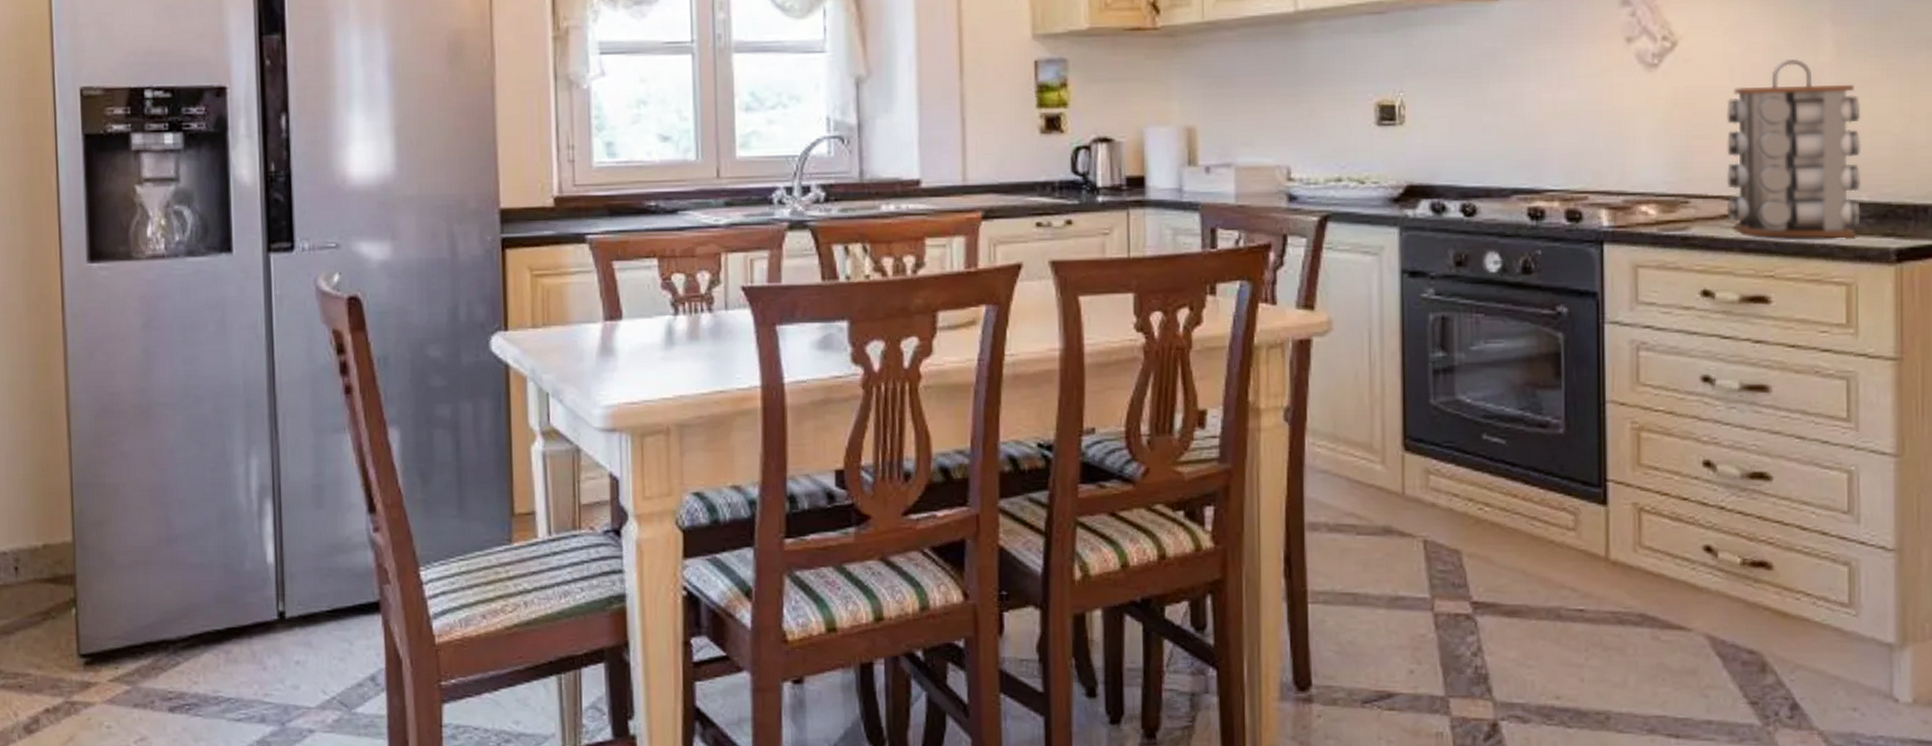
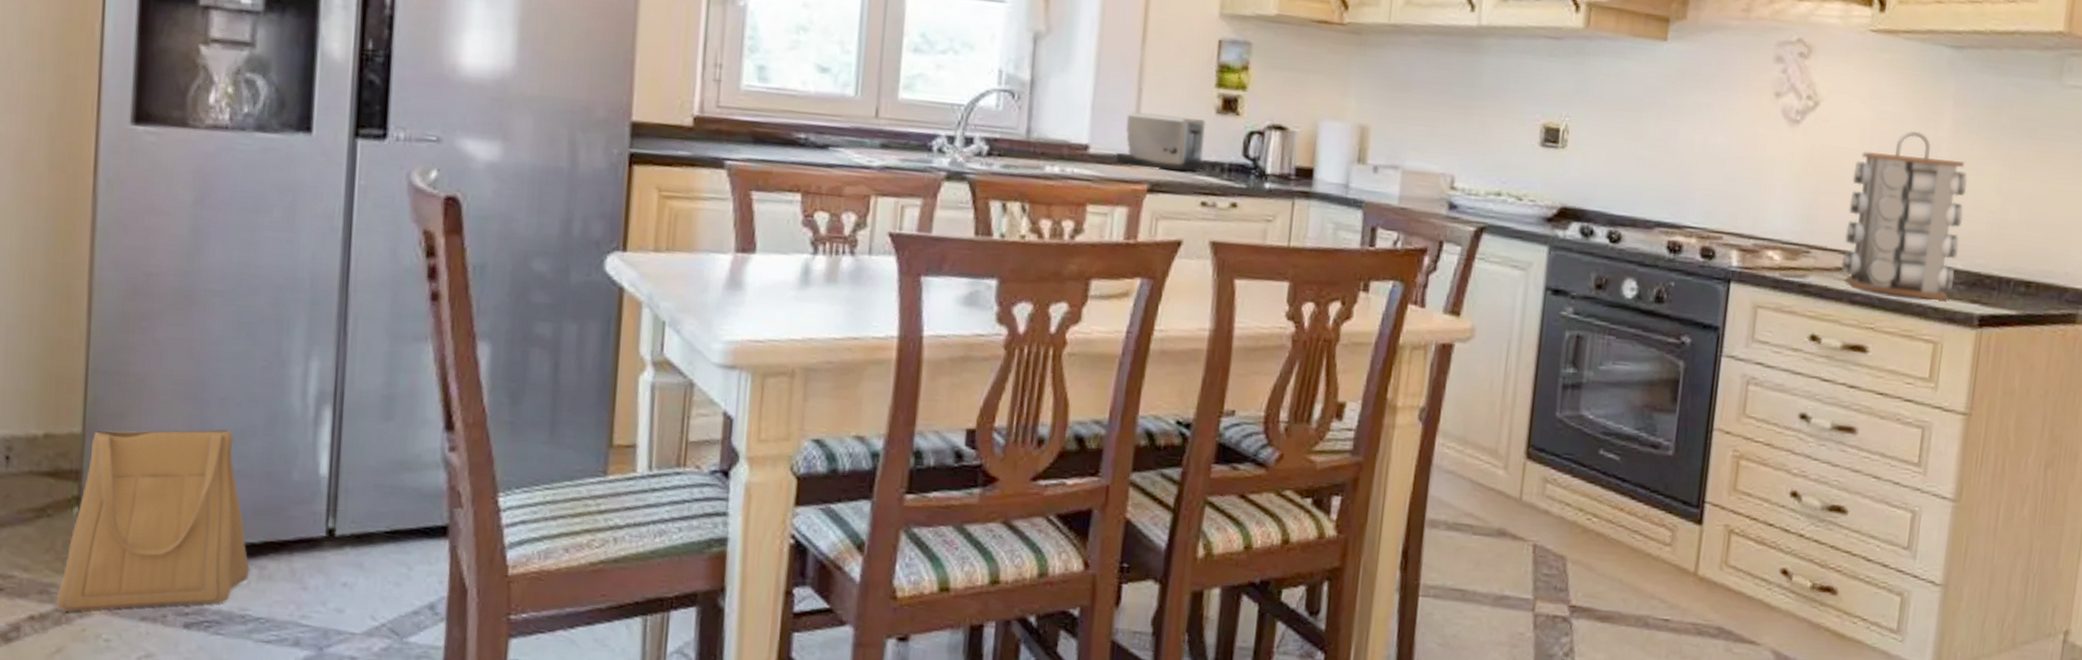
shopping bag: none [65,529,218,703] -> present [56,429,250,612]
toaster: none [947,140,1033,195] -> present [1115,111,1206,171]

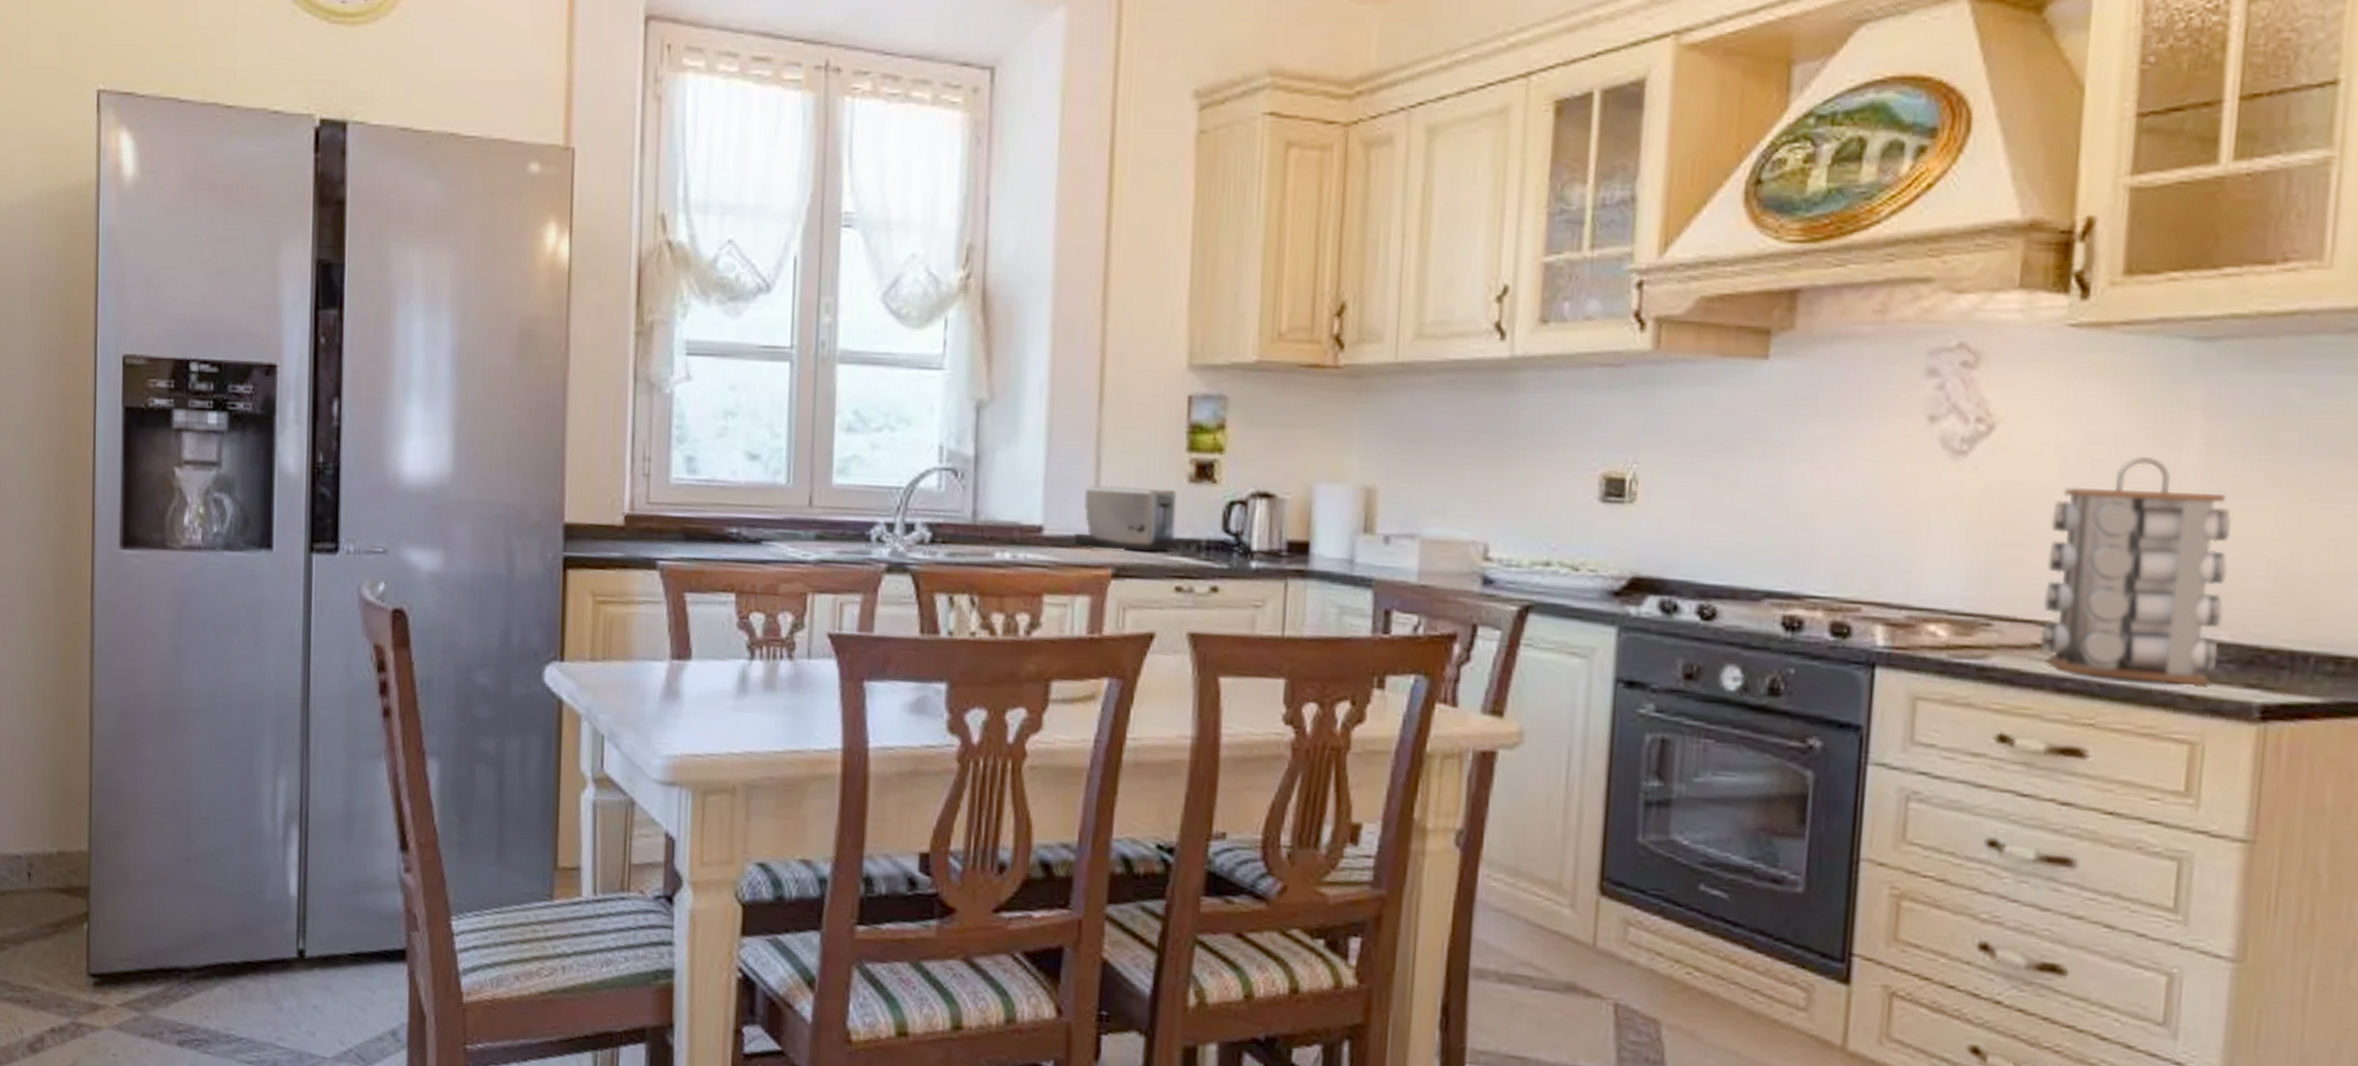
shopping bag: present [56,429,250,612] -> none [72,848,232,1026]

